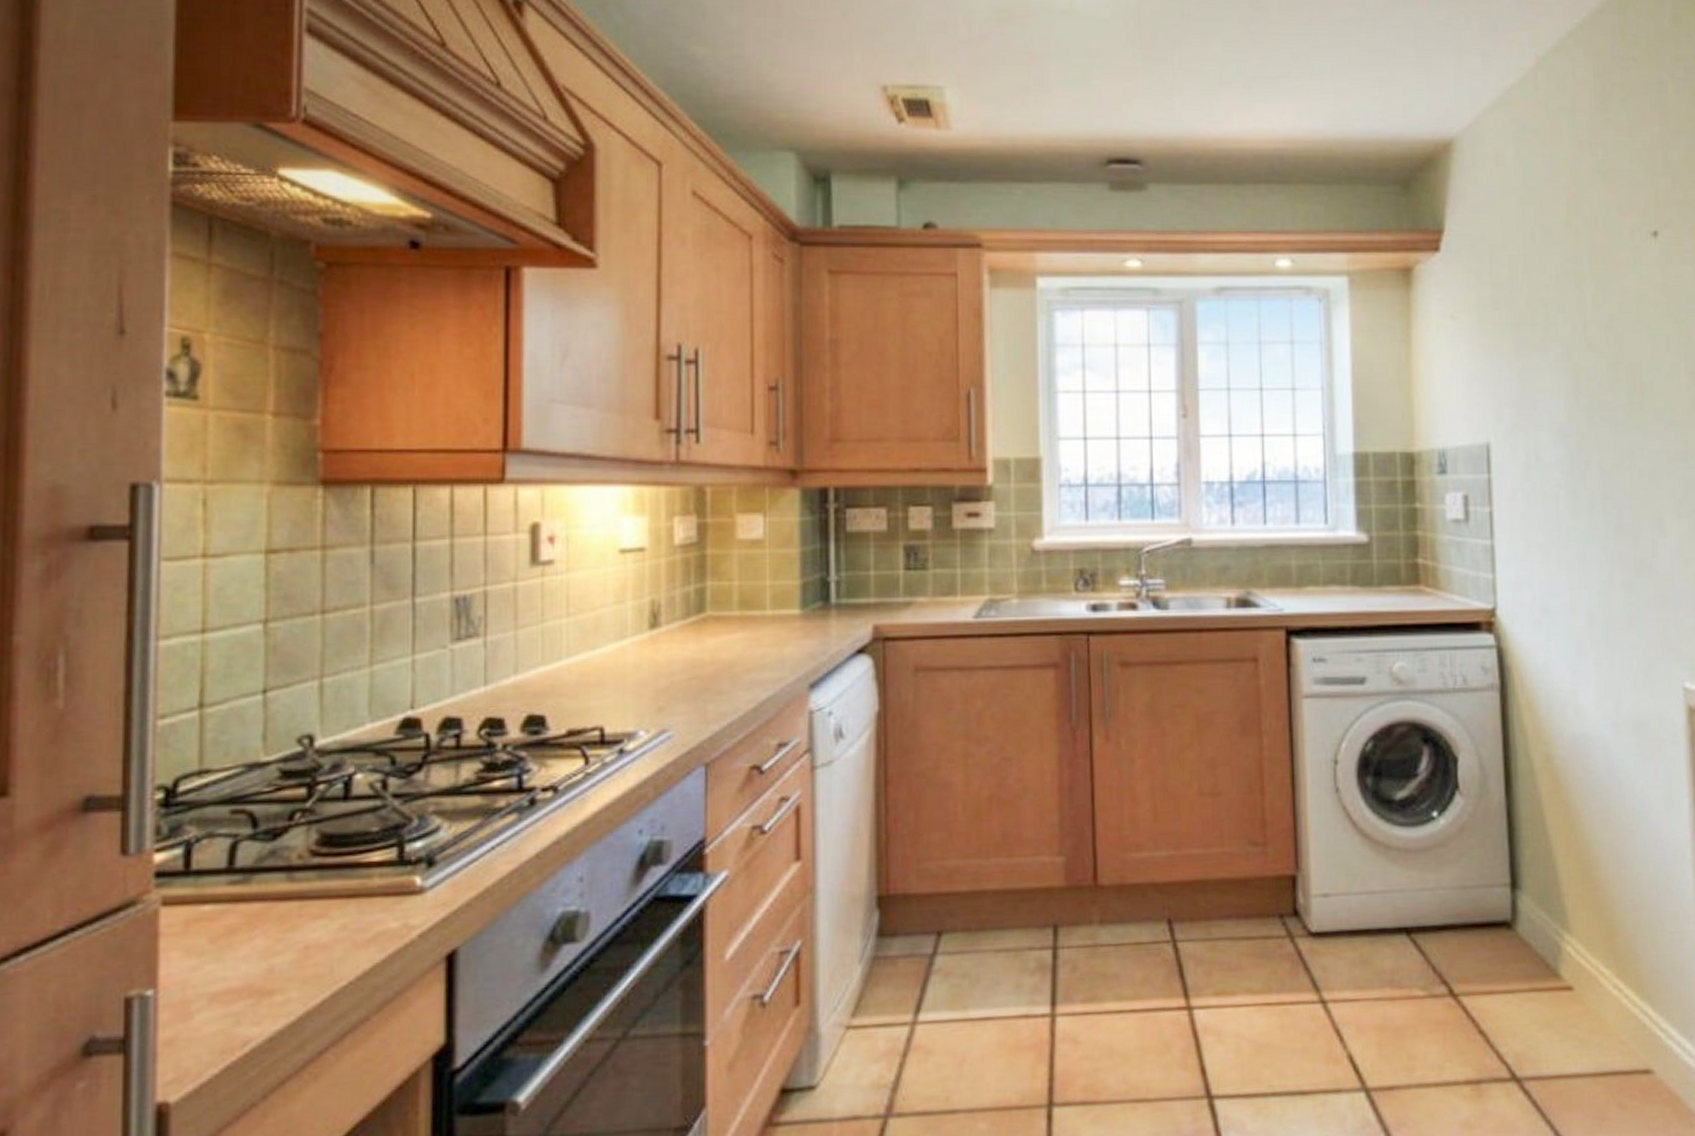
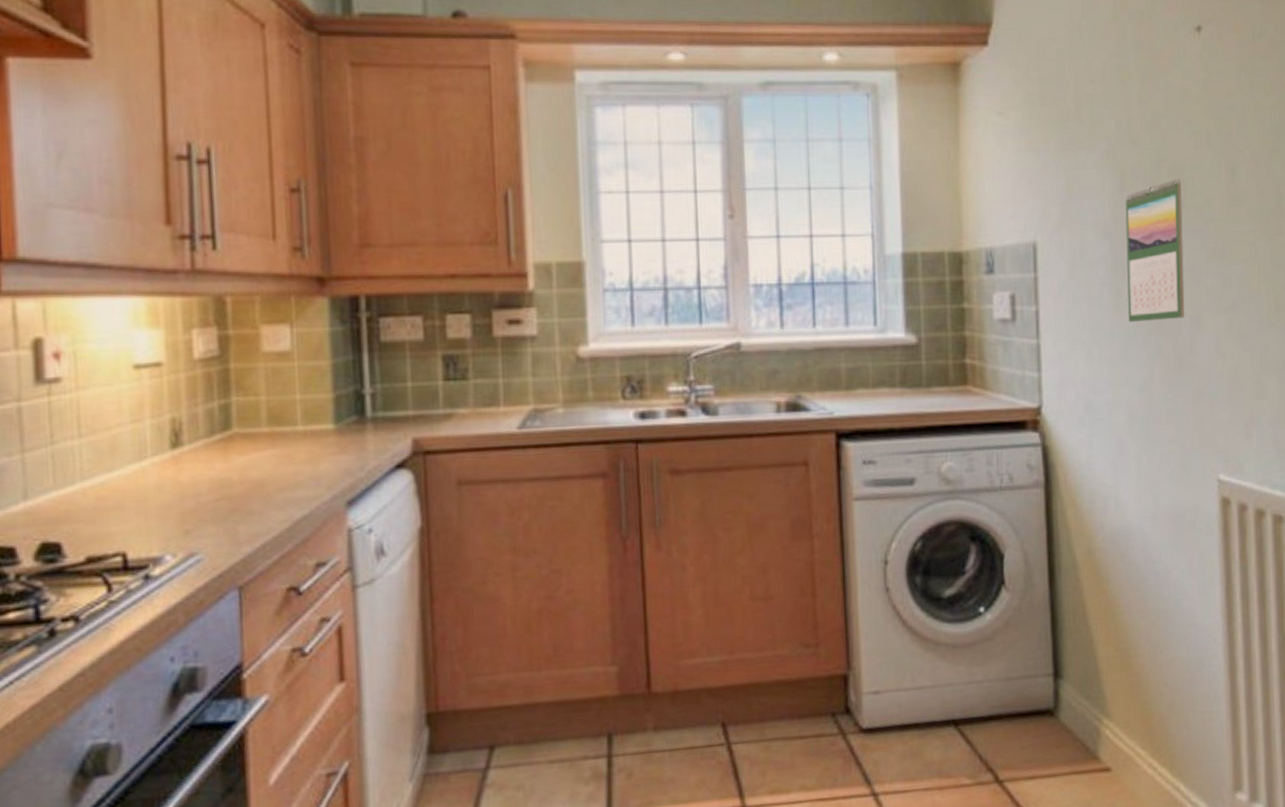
calendar: none [1581,382,1646,525] -> present [1125,179,1185,323]

